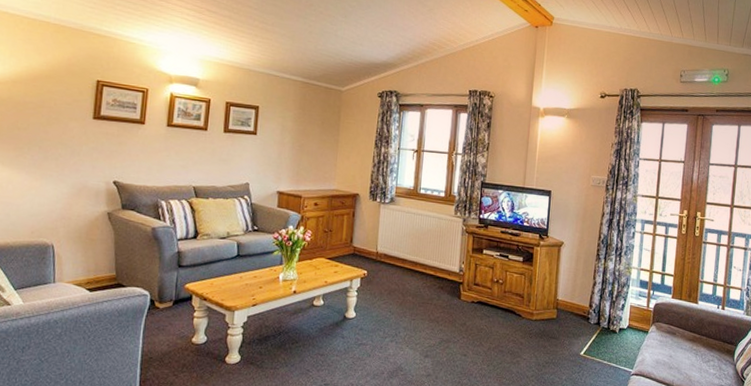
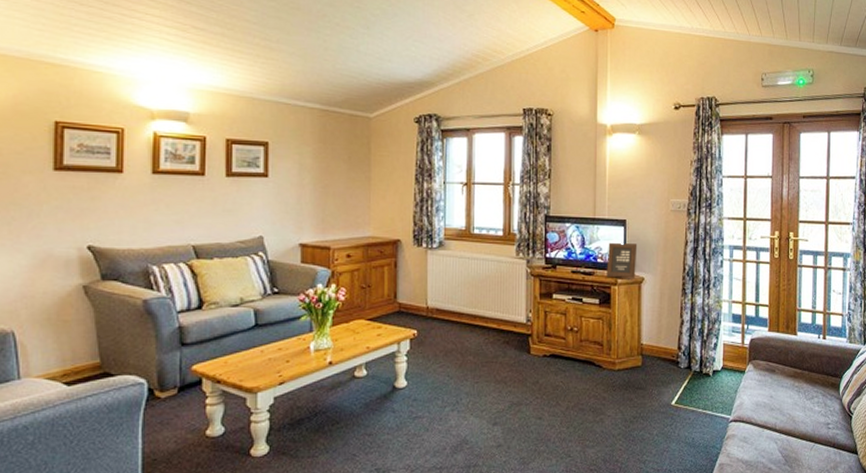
picture frame: none [531,209,560,242] -> present [606,242,638,278]

